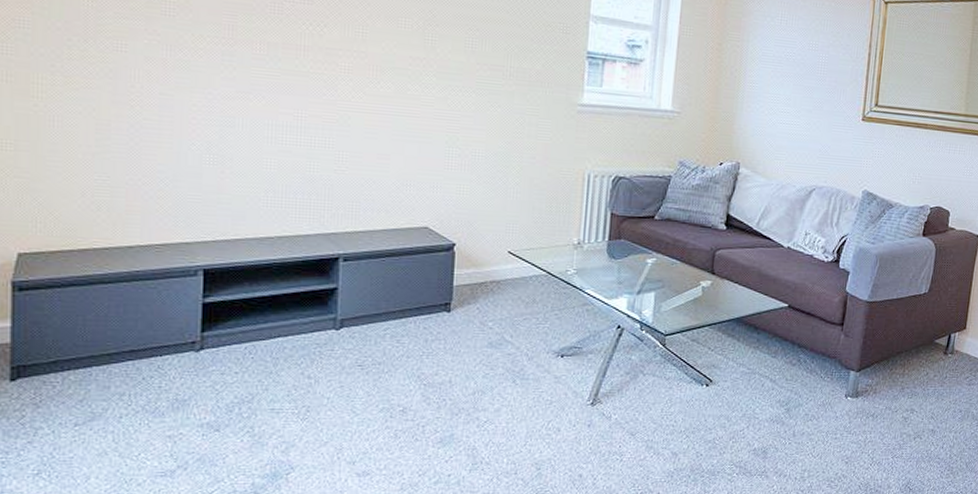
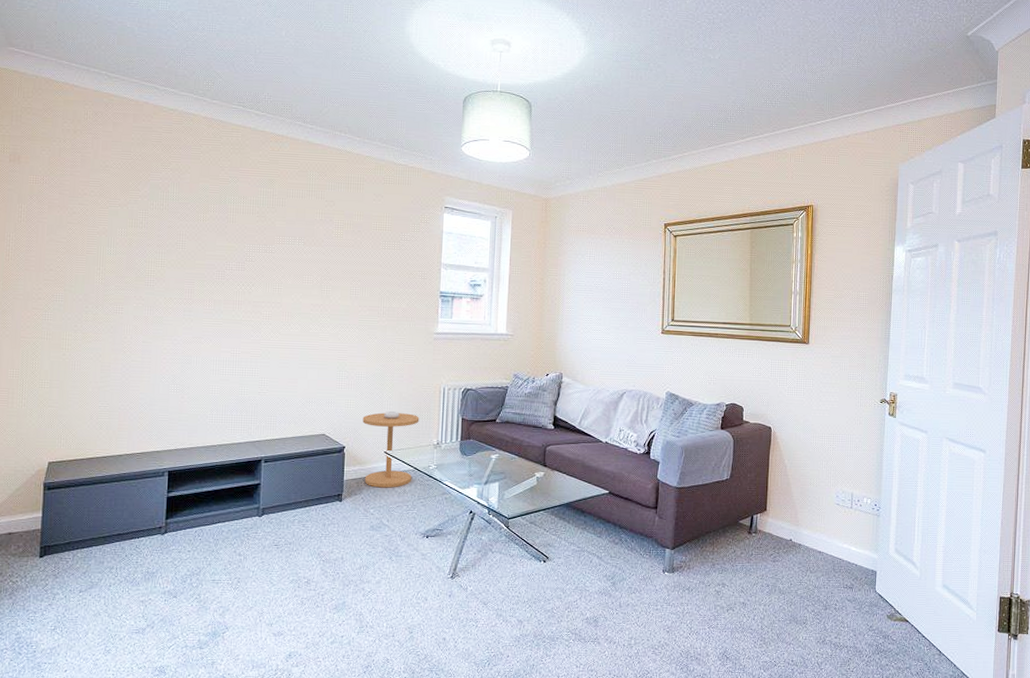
side table: none [479,200,556,297] -> present [362,410,420,488]

